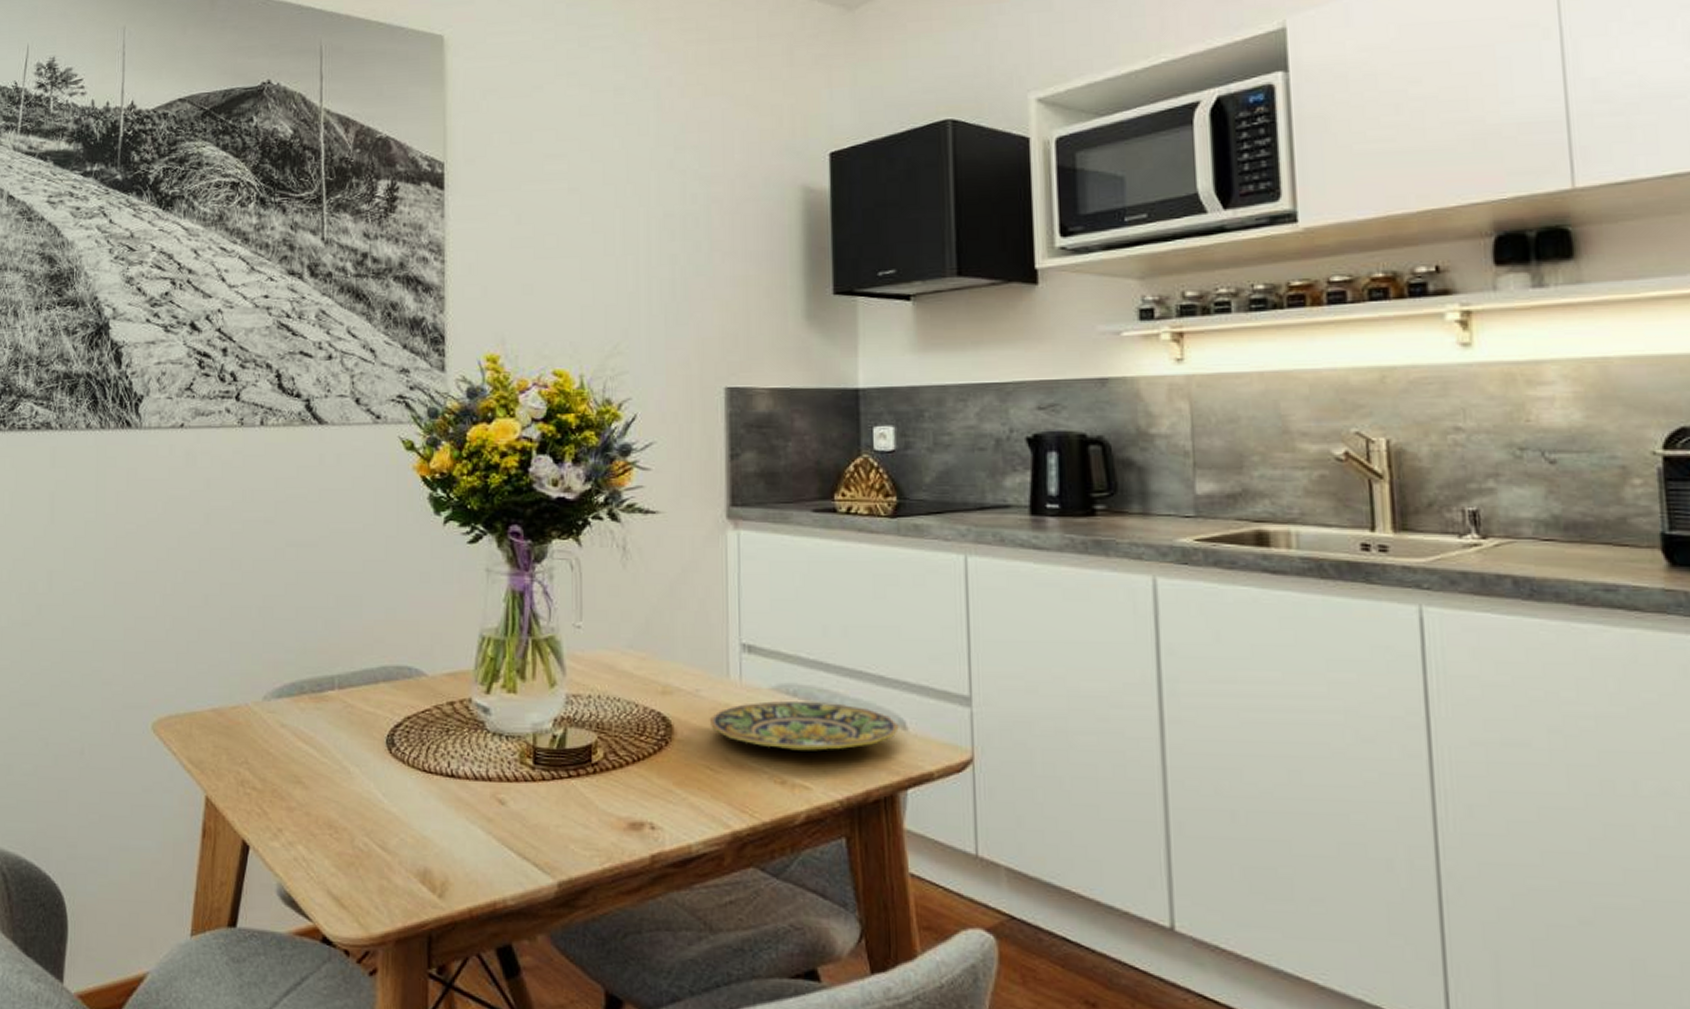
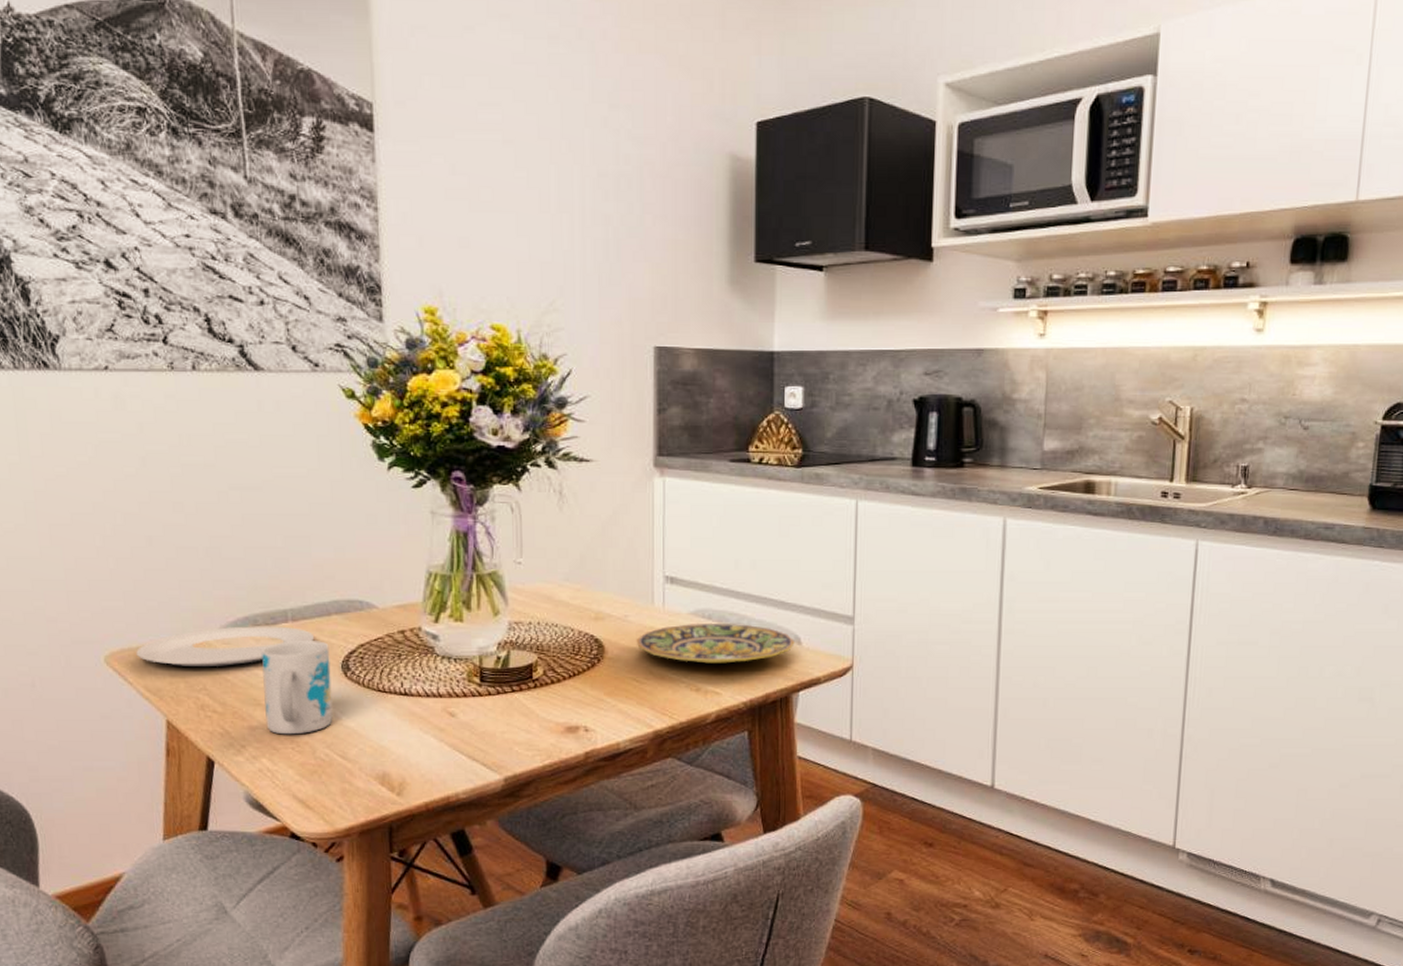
plate: none [183,693,361,737] -> present [136,626,315,666]
mug: none [305,710,375,819] -> present [261,639,333,735]

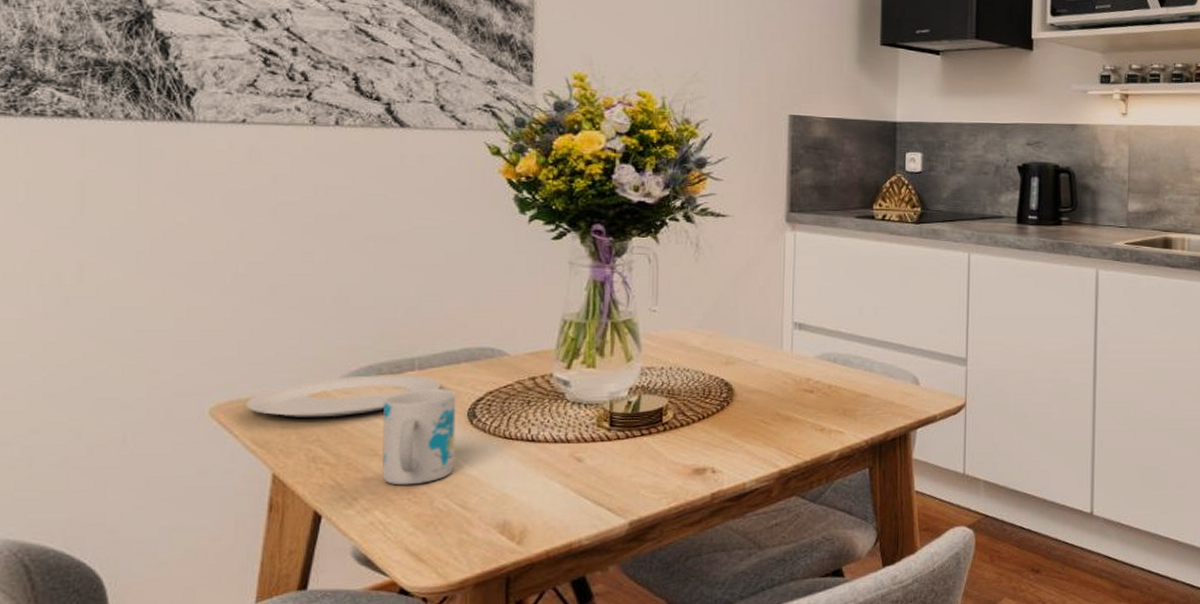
plate: present [636,623,795,664] -> none [764,365,913,405]

